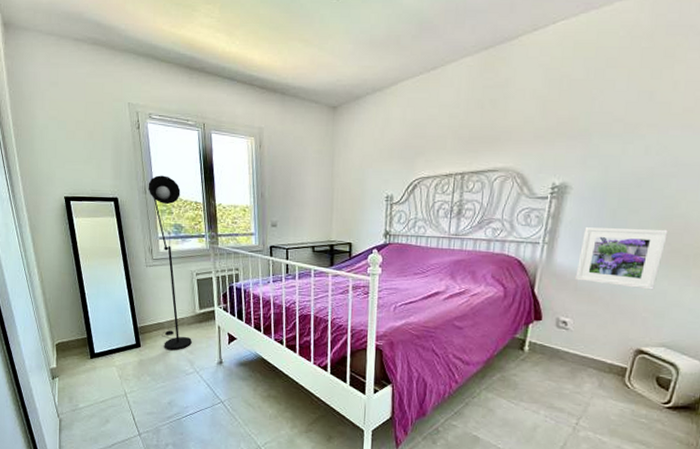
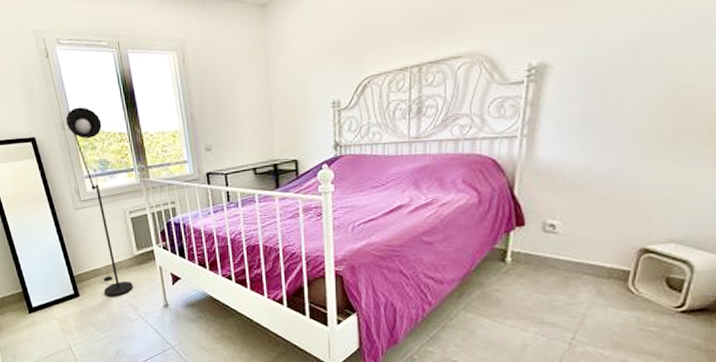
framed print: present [575,227,668,290] -> none [562,103,674,178]

